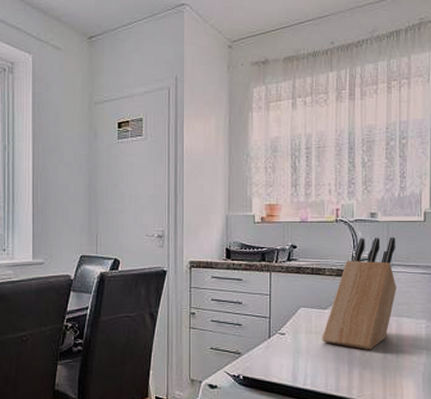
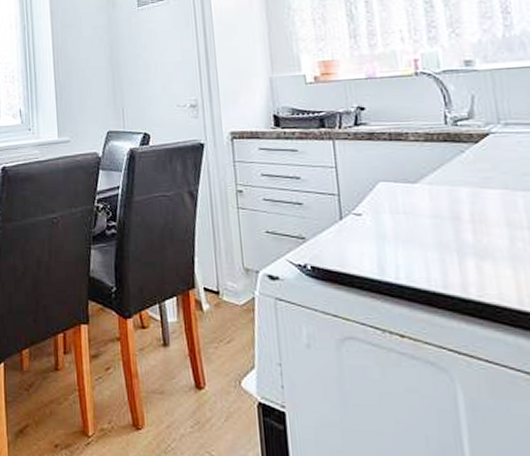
knife block: present [322,237,396,351] -> none [413,88,518,236]

